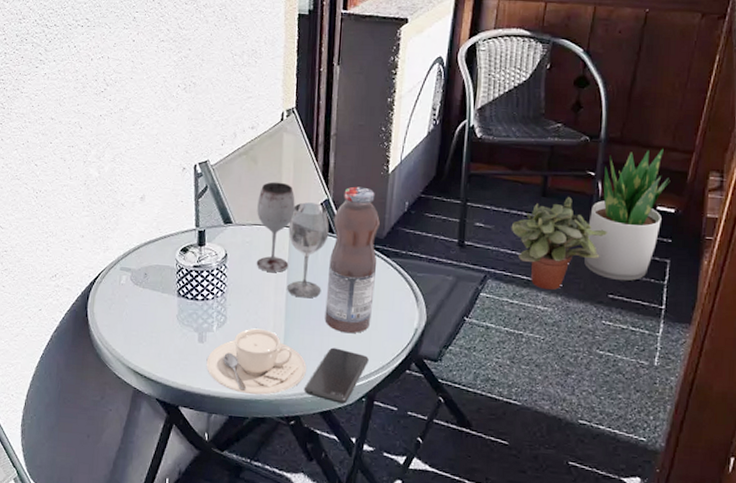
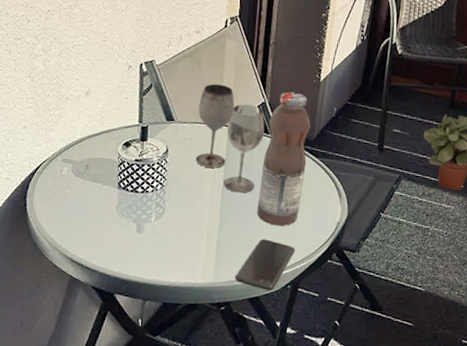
teacup: present [206,328,307,395] -> none [143,220,238,283]

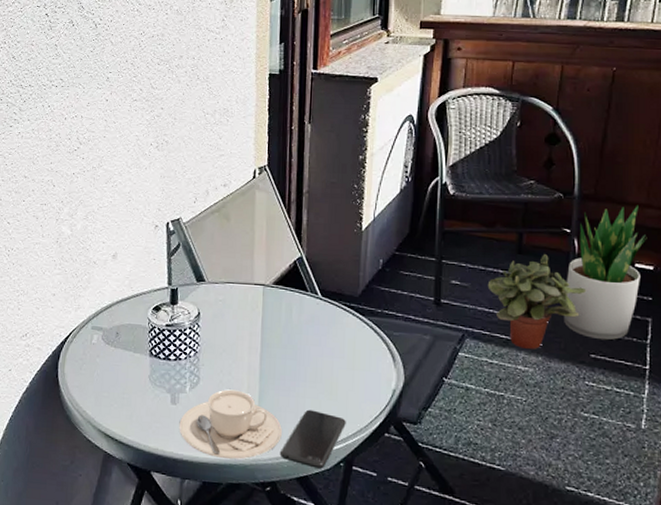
teacup: none [143,220,238,283] -> present [179,389,282,460]
wineglass: present [195,83,265,193] -> none [229,239,303,358]
beverage bottle: present [257,91,312,226] -> none [300,244,356,395]

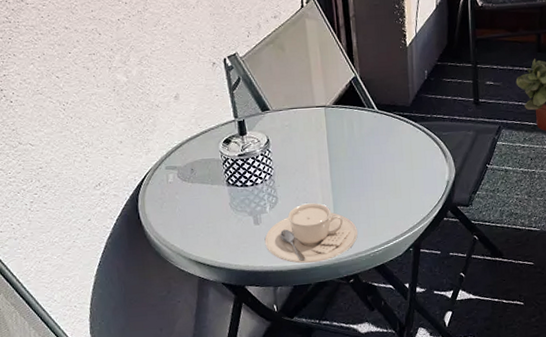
smartphone: present [281,409,346,469] -> none [358,209,411,257]

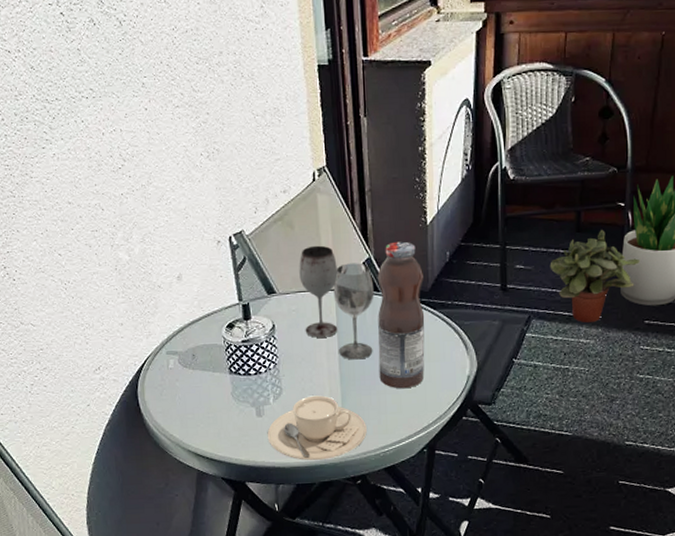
wineglass: none [290,66,361,170] -> present [299,245,374,360]
beverage bottle: none [363,61,409,195] -> present [377,241,425,389]

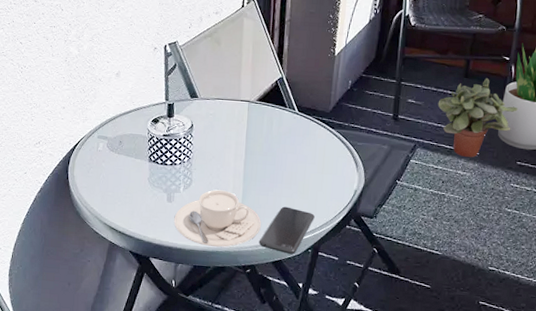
wineglass: present [299,245,374,360] -> none [218,61,283,164]
smartphone: none [367,404,426,457] -> present [259,206,315,254]
beverage bottle: present [377,241,425,389] -> none [277,66,328,194]

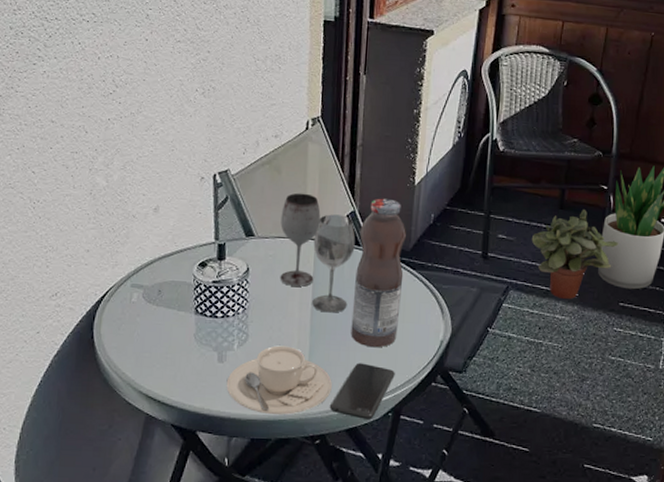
wineglass: none [218,61,283,164] -> present [280,193,356,313]
beverage bottle: none [277,66,328,194] -> present [351,198,407,348]

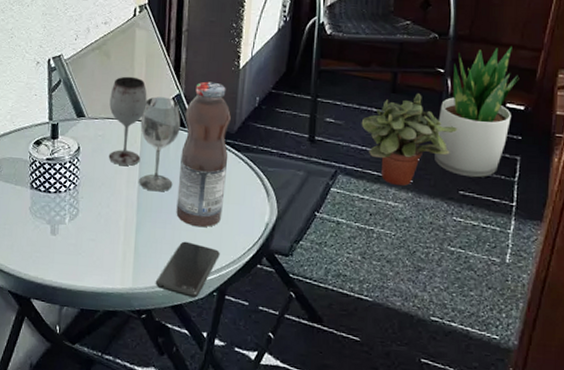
teacup: present [226,345,332,415] -> none [58,221,158,288]

